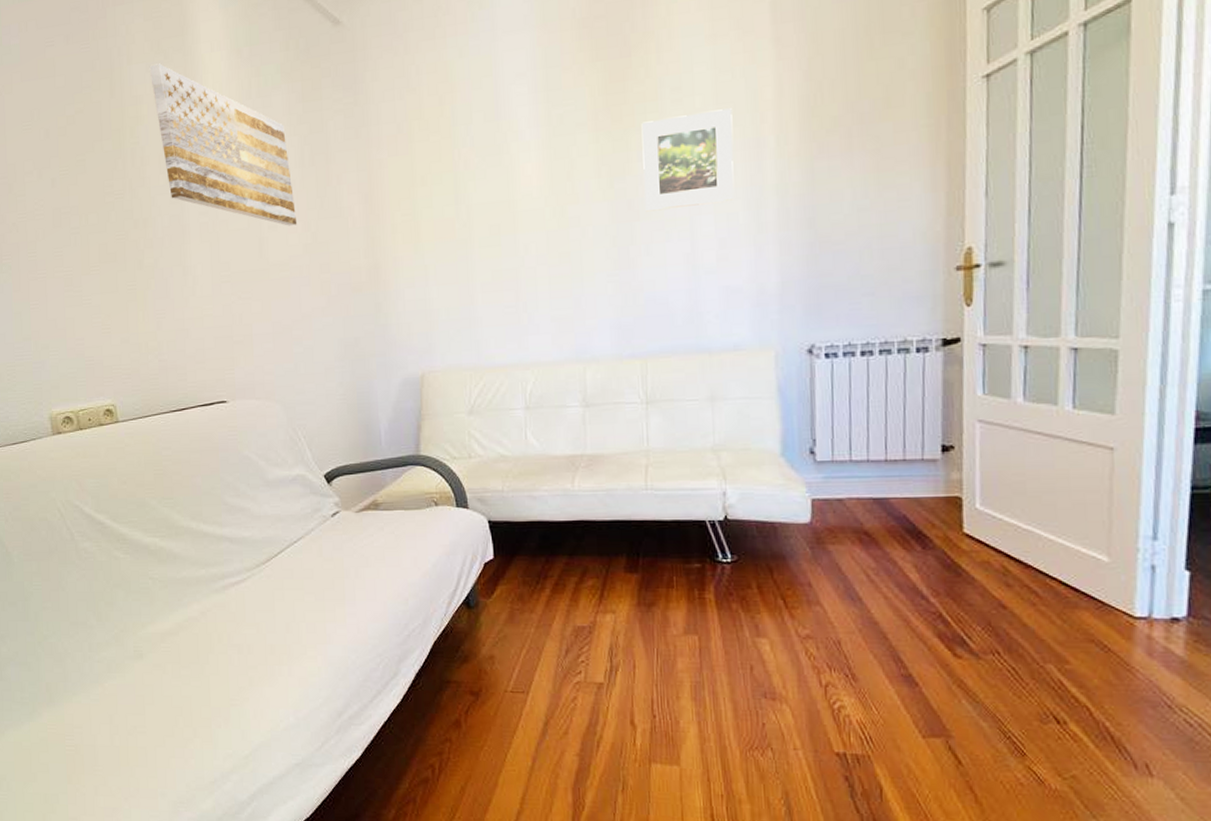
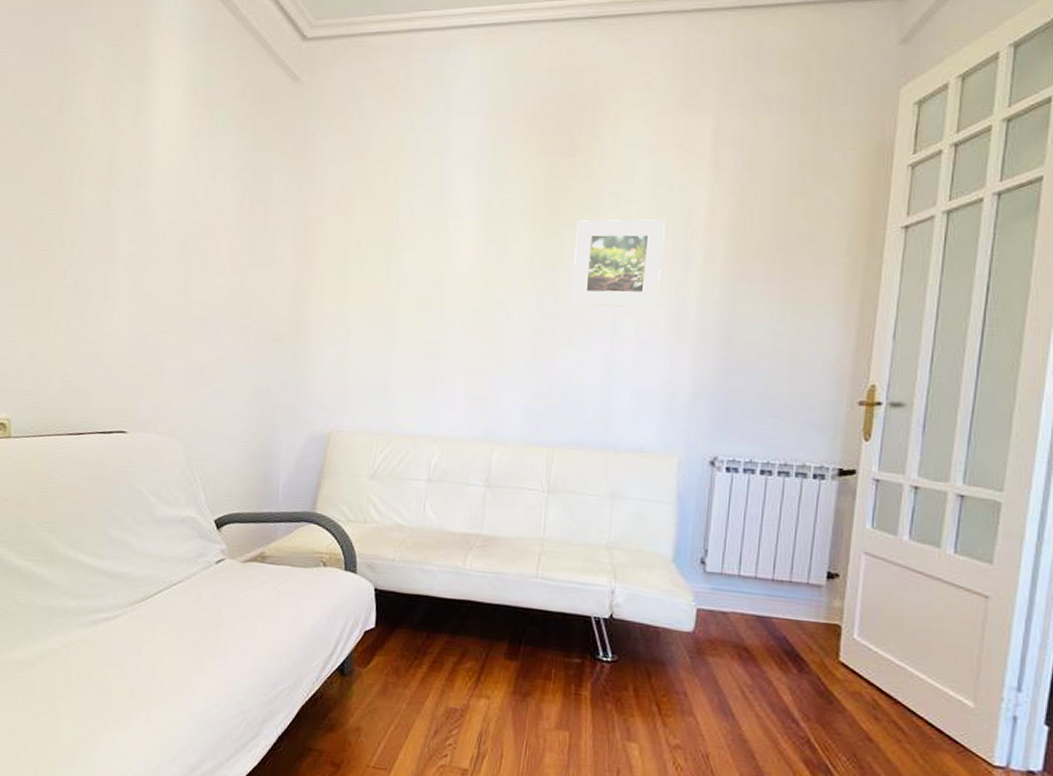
wall art: present [149,63,297,226] -> none [102,90,229,267]

